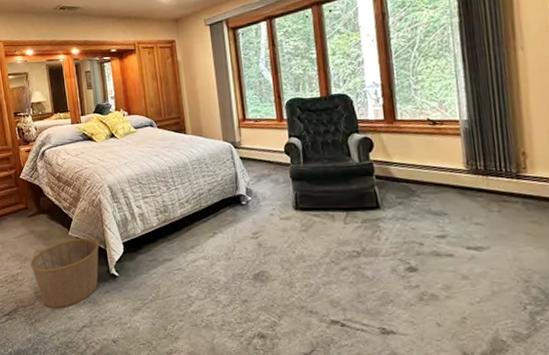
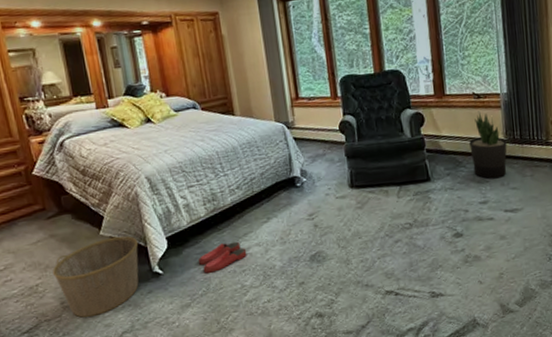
slippers: none [150,253,194,280] -> present [199,241,247,274]
planter: none [424,137,469,212] -> present [469,110,507,179]

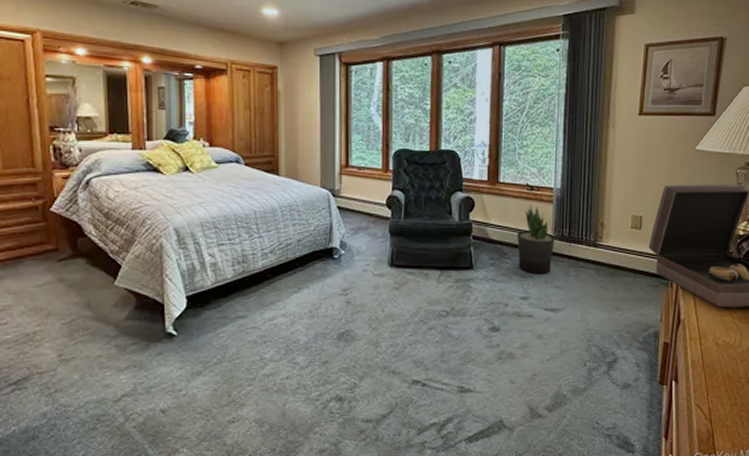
basket: present [53,235,139,318] -> none [55,289,155,375]
slippers: present [199,241,247,274] -> none [218,309,271,340]

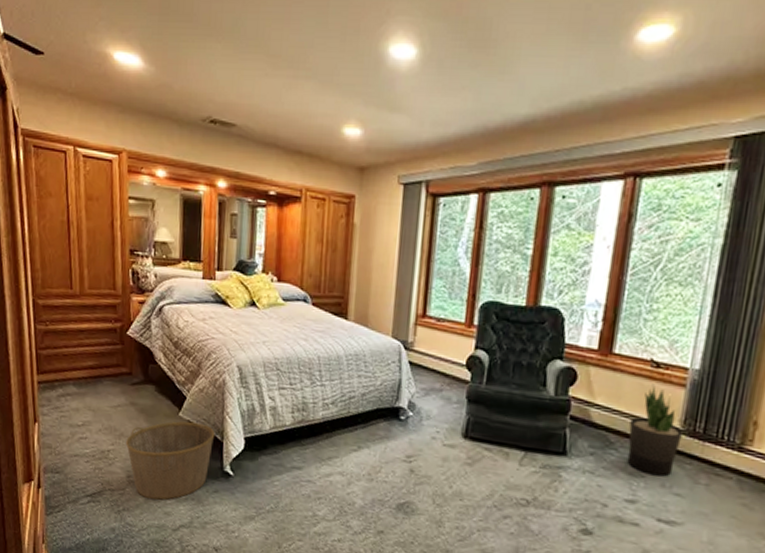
basket: none [55,289,155,375] -> present [126,421,215,500]

